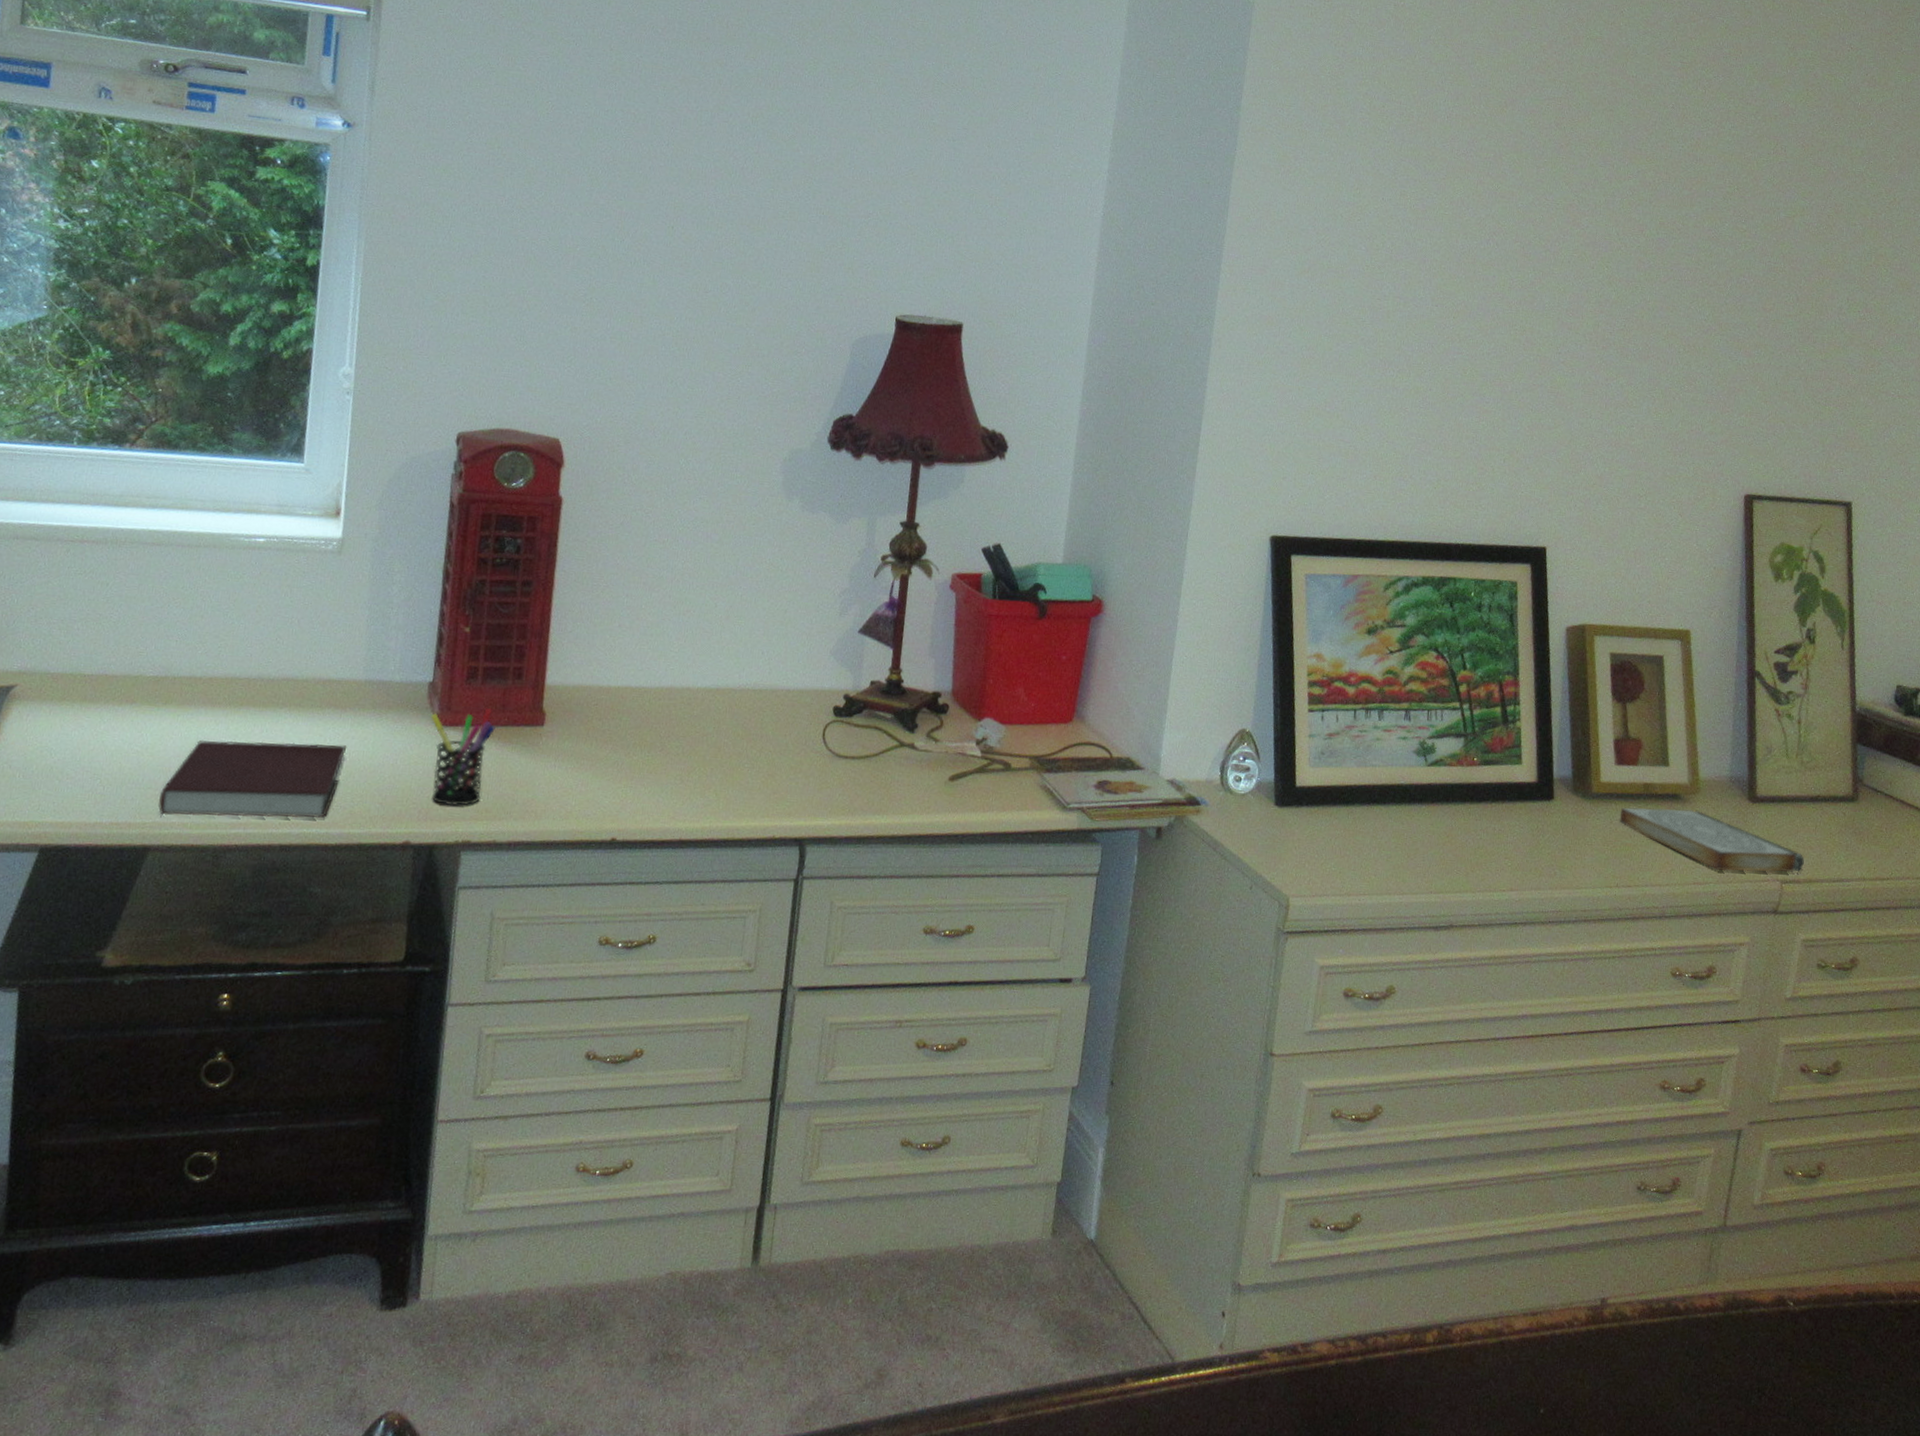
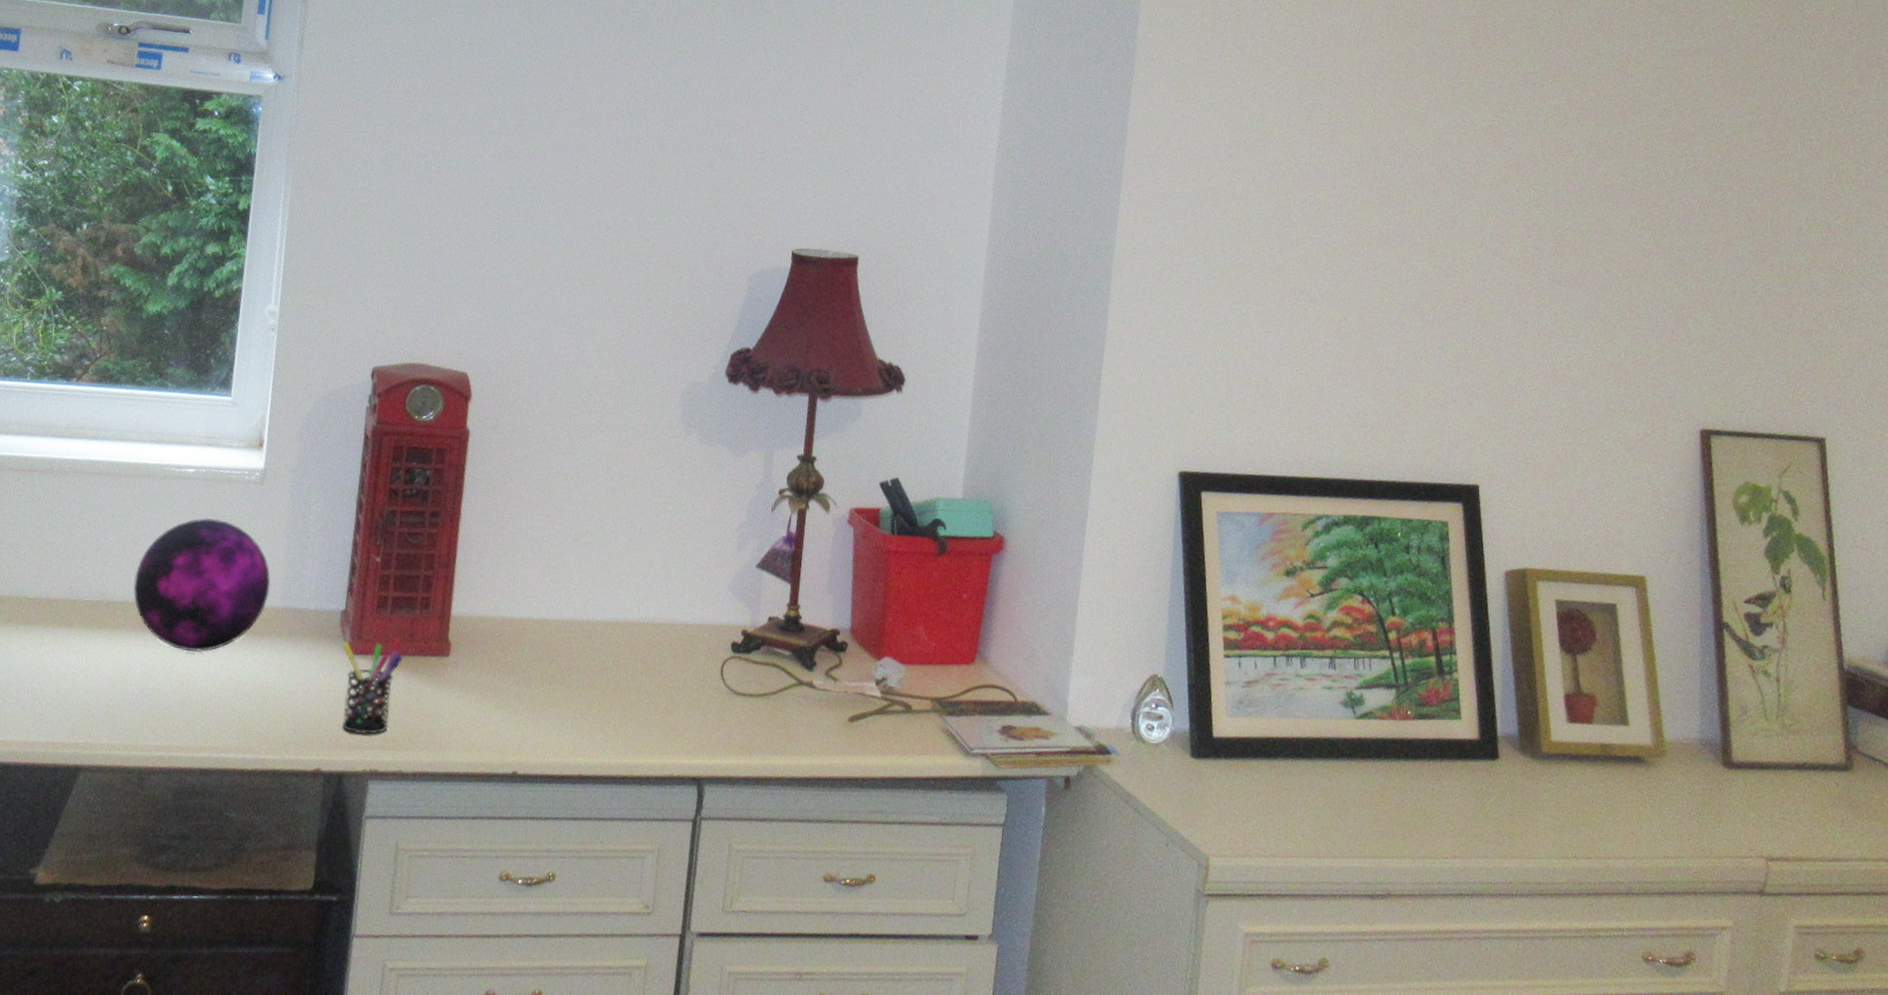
notebook: present [158,739,347,819] -> none [90,663,264,744]
decorative orb: none [201,589,352,728] -> present [133,518,271,653]
book: present [1619,807,1804,873] -> none [1574,769,1793,849]

